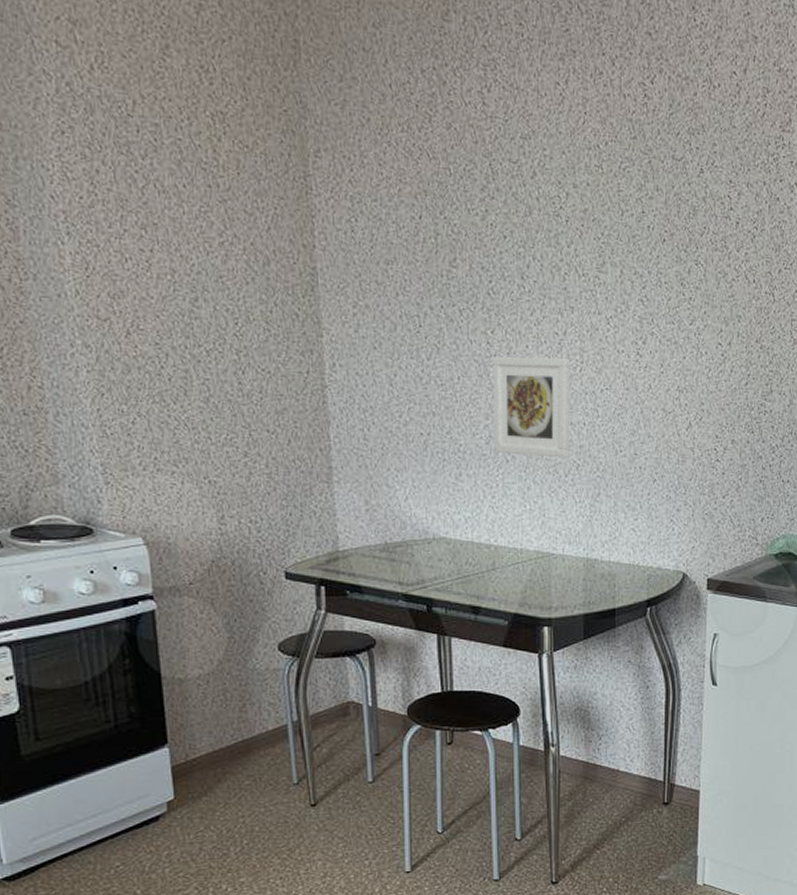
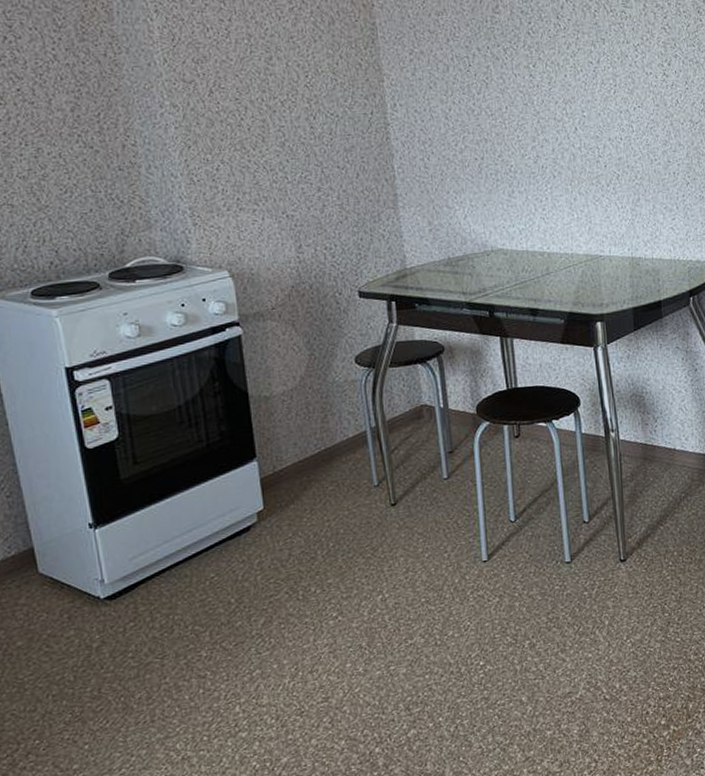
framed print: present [492,356,571,459] -> none [535,82,610,171]

